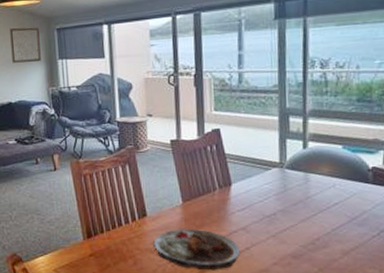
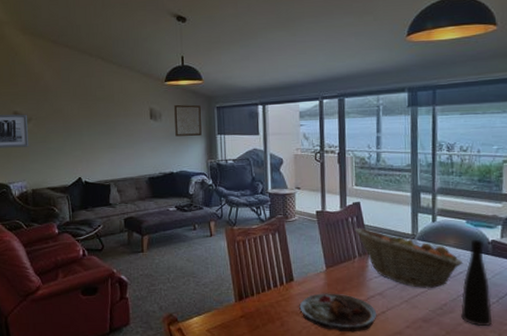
fruit basket: none [214,156,339,222] -> present [354,227,464,288]
vase: none [336,166,372,263] -> present [461,239,492,327]

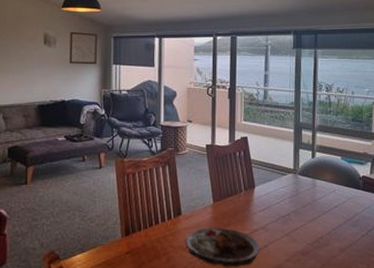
fruit basket: present [354,227,464,288] -> none [241,162,338,222]
vase: present [461,239,492,327] -> none [335,174,362,259]

